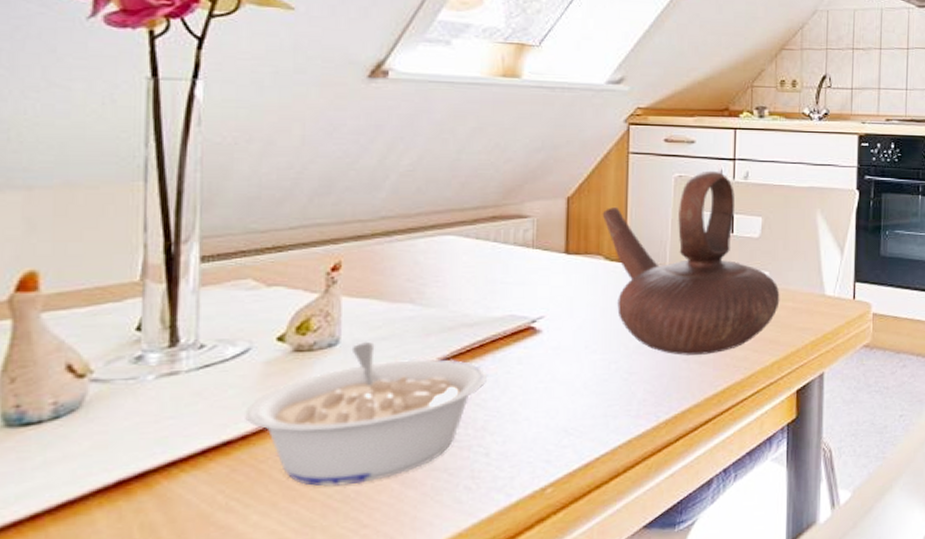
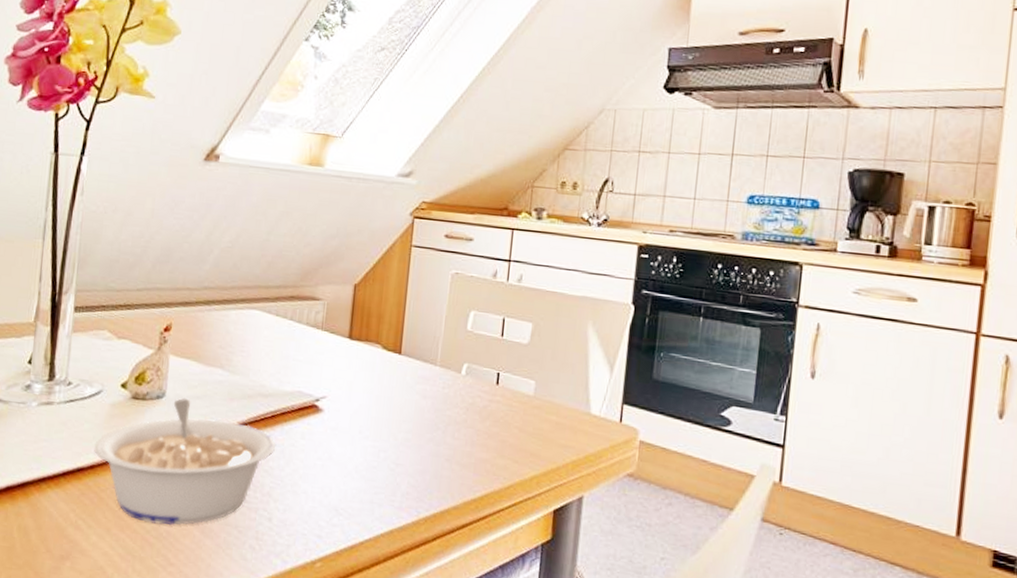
teapot: present [602,170,780,355] -> none [383,270,545,458]

